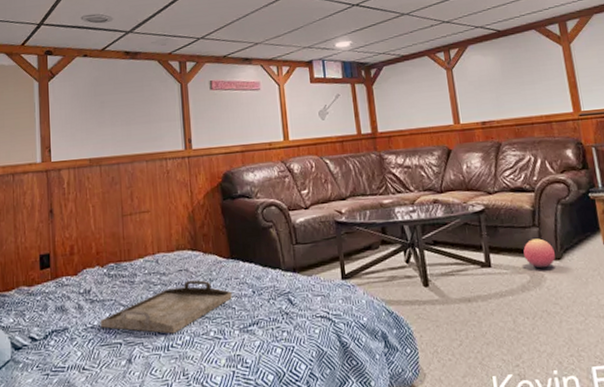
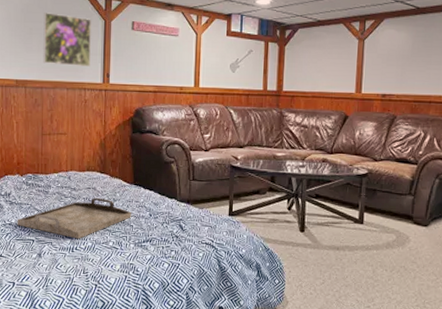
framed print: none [115,83,170,137] -> present [43,12,92,67]
ball: present [523,238,555,269] -> none [395,205,423,232]

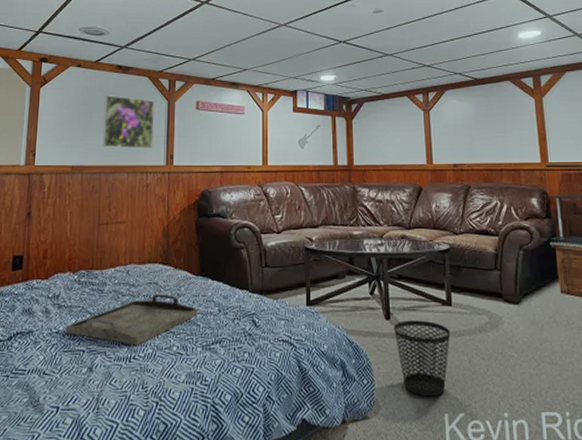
wastebasket: none [307,233,359,298] -> present [394,320,451,397]

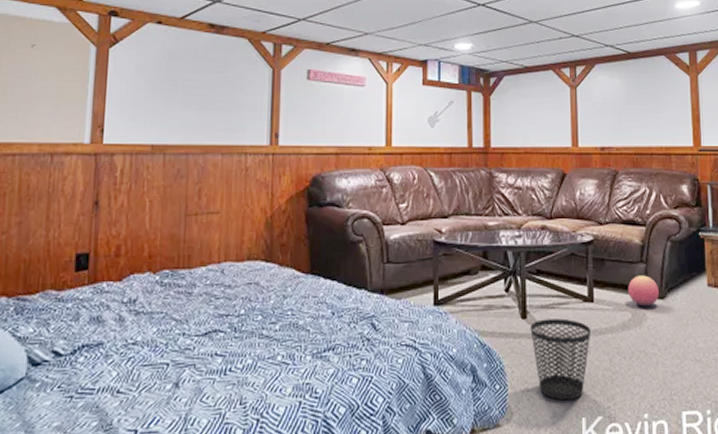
serving tray: present [65,293,198,346] -> none [144,295,307,356]
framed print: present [102,95,156,149] -> none [190,60,257,125]
ball: none [484,282,514,311] -> present [628,275,659,307]

